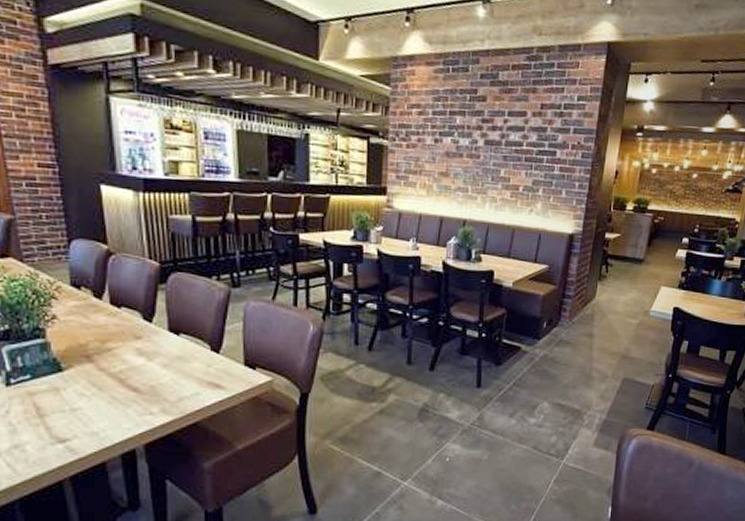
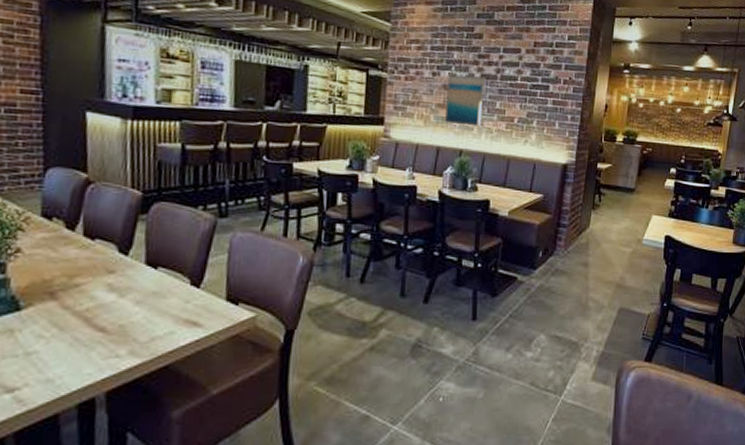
wall art: none [448,140,489,196] -> present [445,74,485,127]

